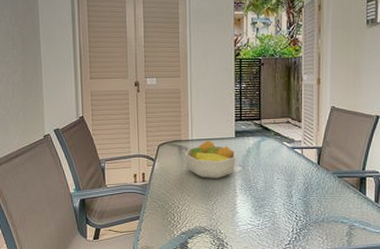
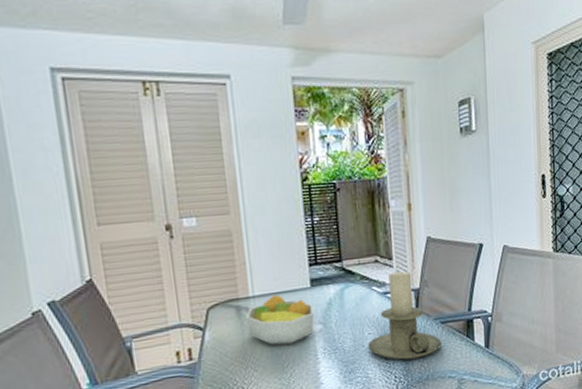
candle holder: none [276,133,337,203] -> present [368,271,441,360]

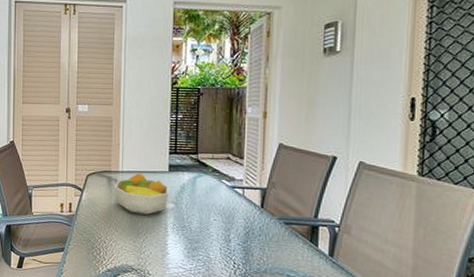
candle holder: present [368,271,441,360] -> none [212,171,283,251]

